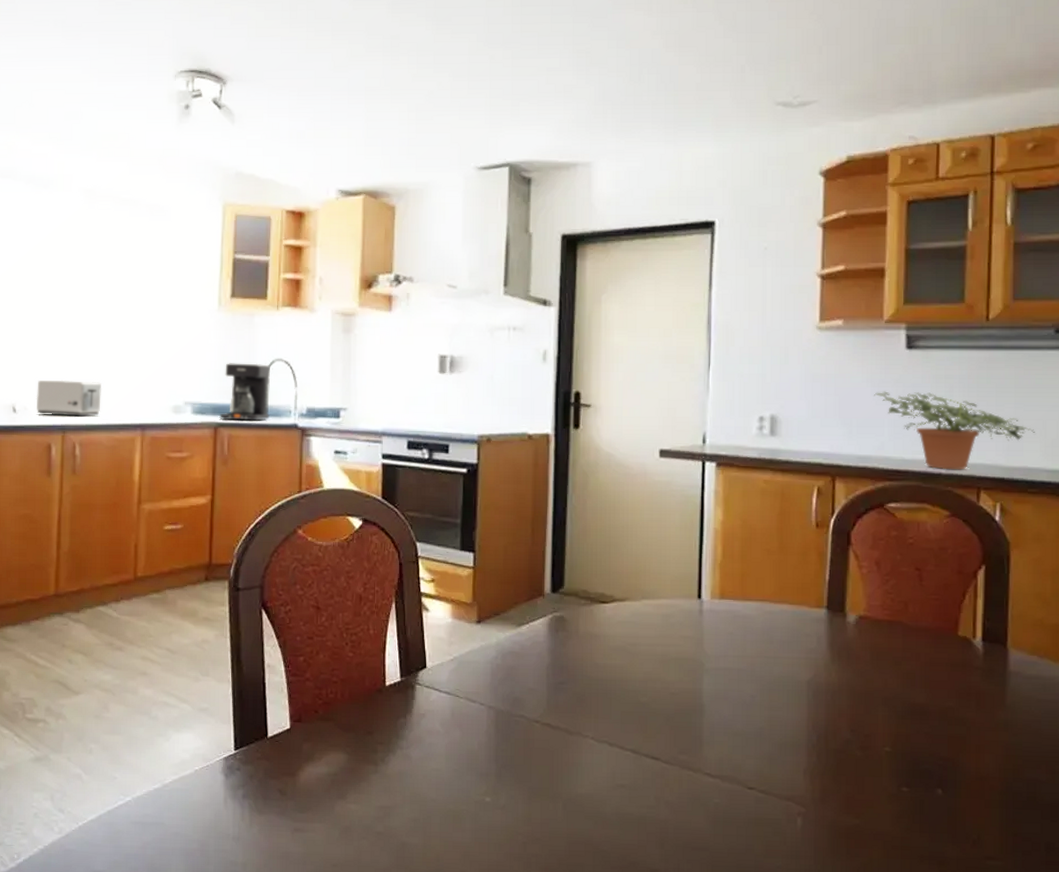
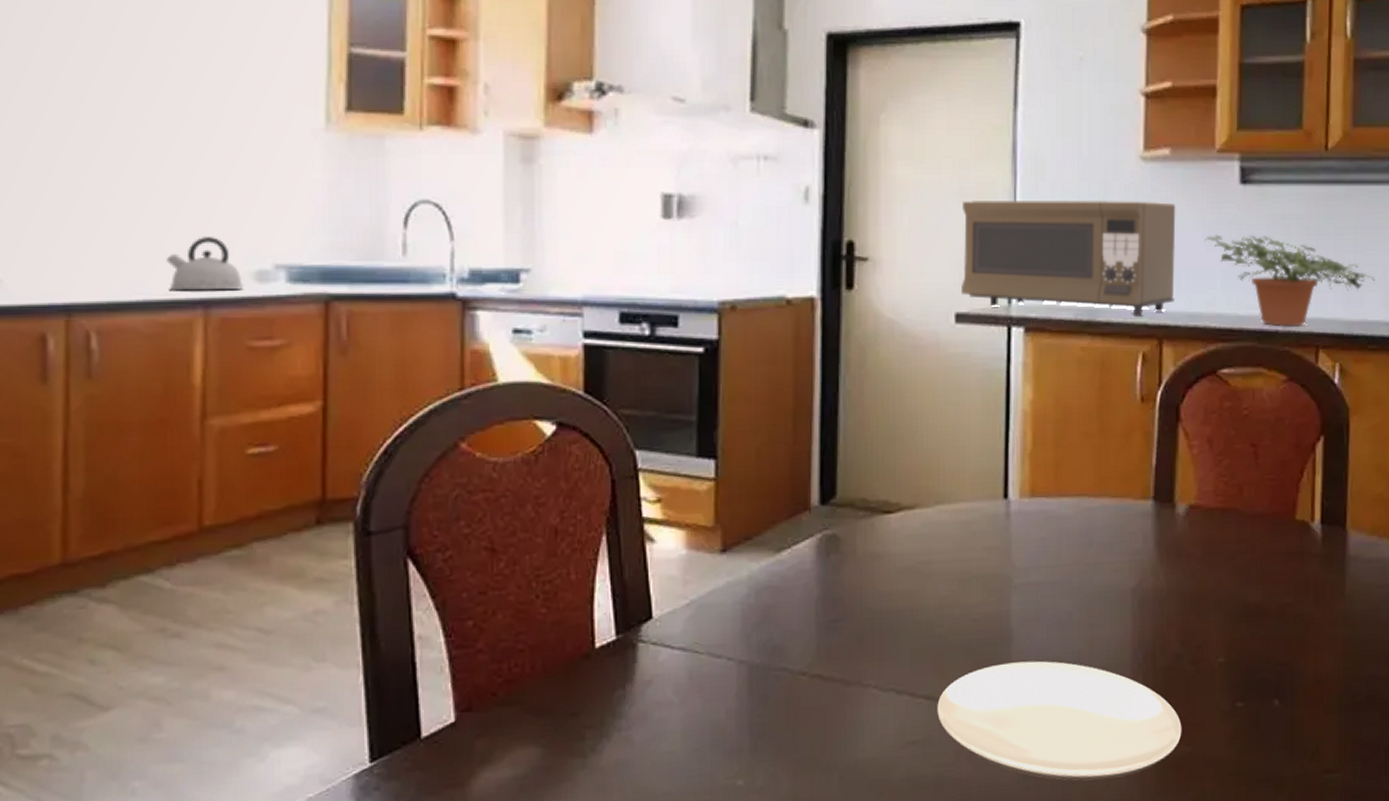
toaster: present [36,380,102,417] -> none [16,234,134,291]
kettle: none [121,382,165,418] -> present [167,237,243,291]
coffee maker: present [219,363,270,421] -> none [332,206,412,290]
plate: none [641,731,851,837] -> present [937,661,1182,781]
microwave: none [665,361,848,457] -> present [962,199,1176,317]

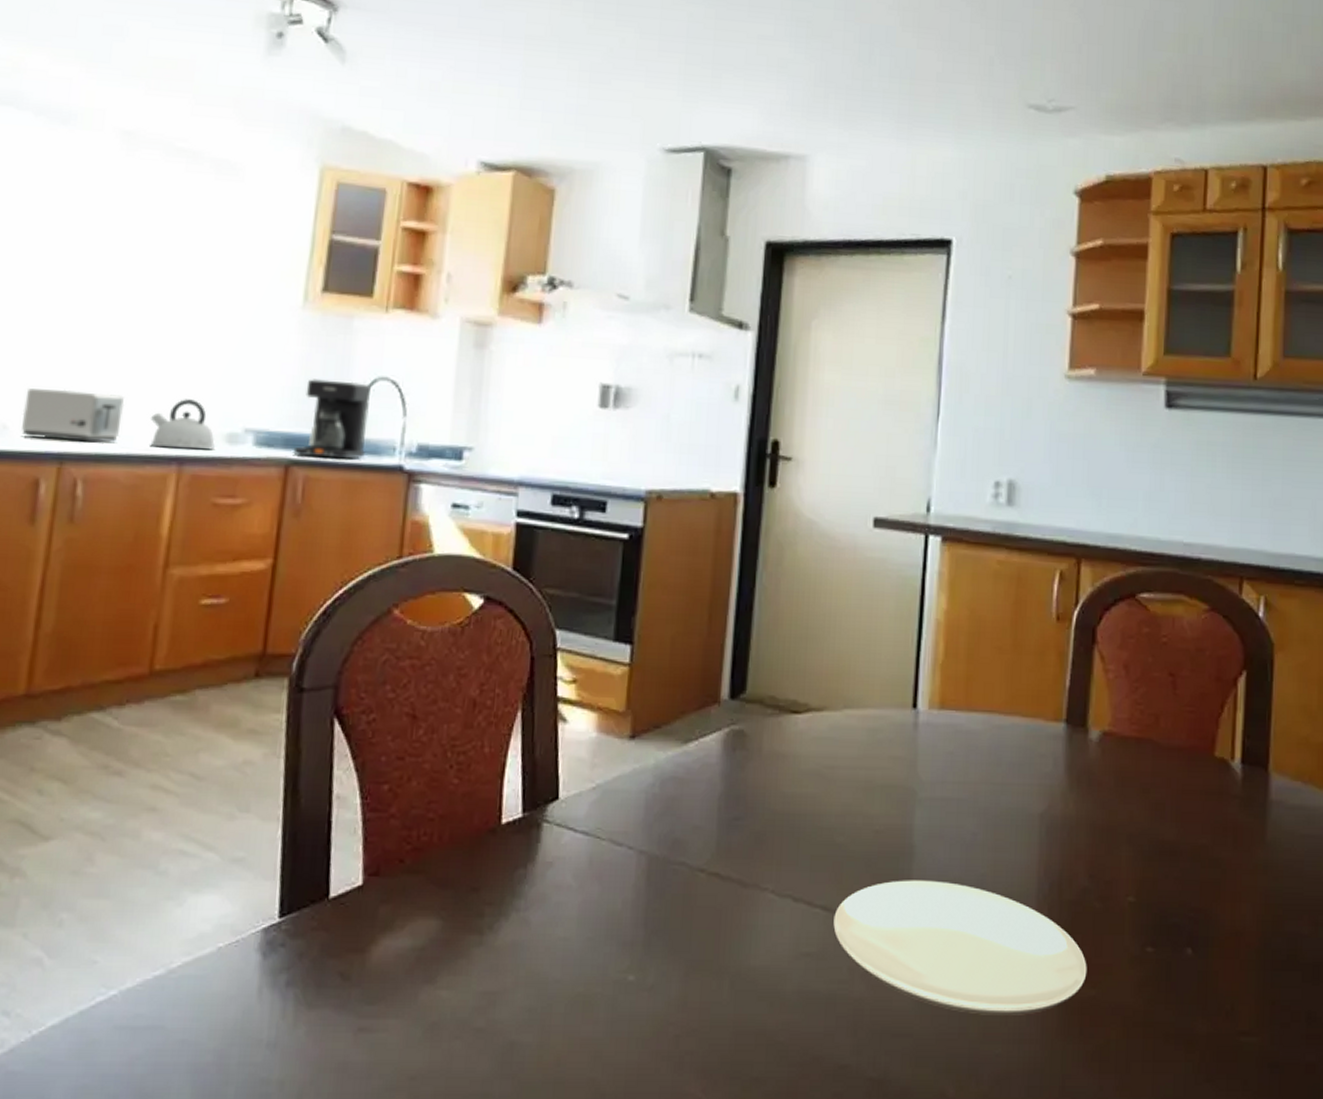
toaster: none [16,234,134,291] -> present [21,388,125,443]
coffee maker: none [332,206,412,290] -> present [293,379,371,459]
microwave: present [962,199,1176,317] -> none [881,408,1099,534]
potted plant: present [1205,234,1375,327] -> none [1128,457,1304,556]

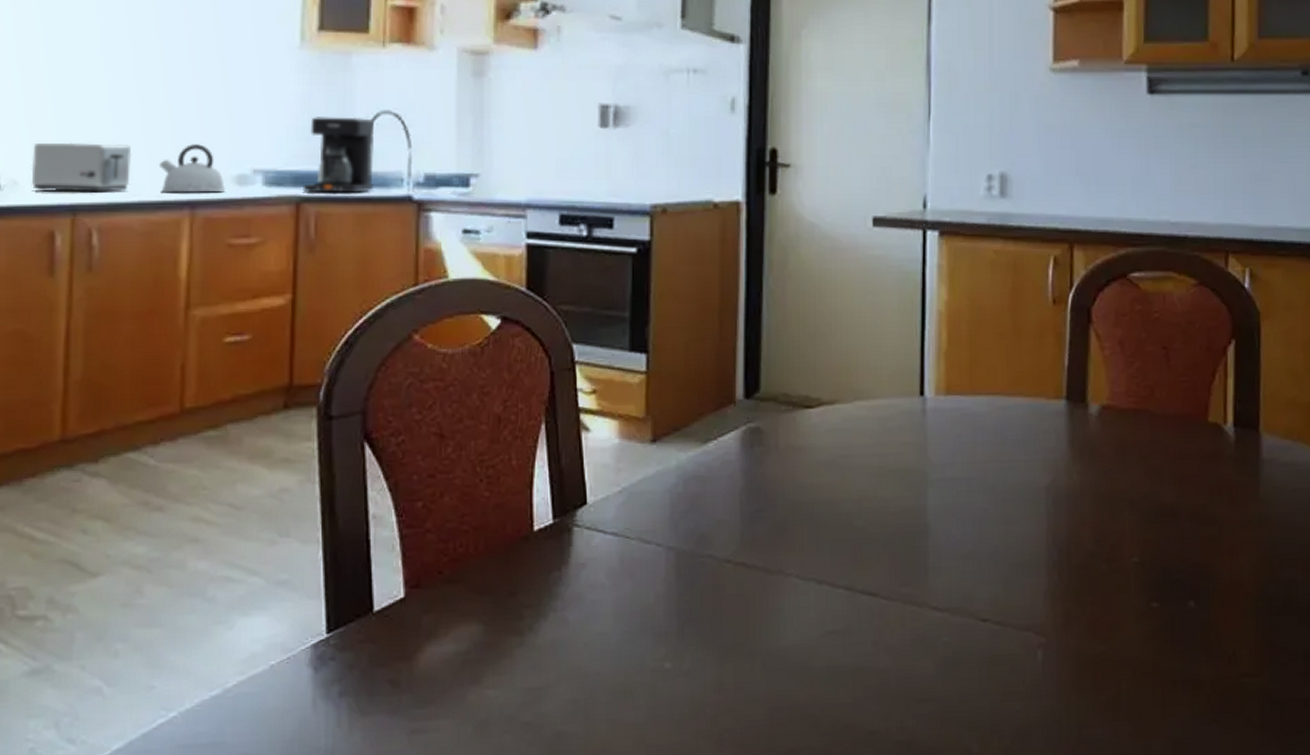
plate: present [833,880,1087,1015] -> none [856,555,1097,676]

